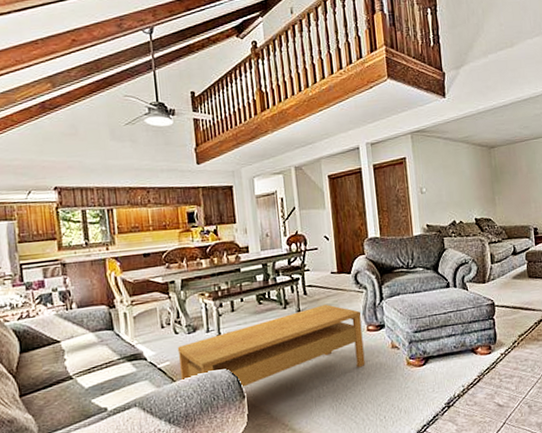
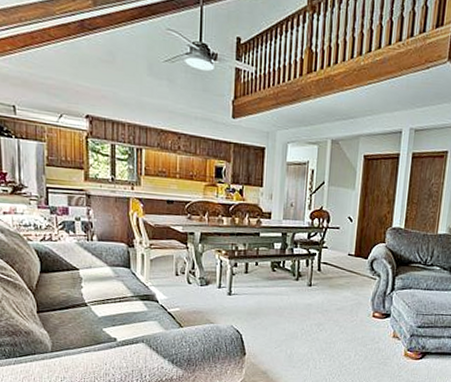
coffee table: present [177,304,365,387] -> none [188,284,371,350]

